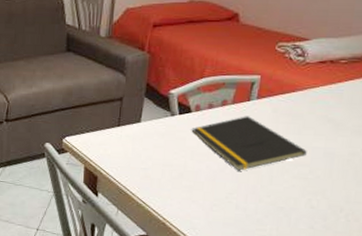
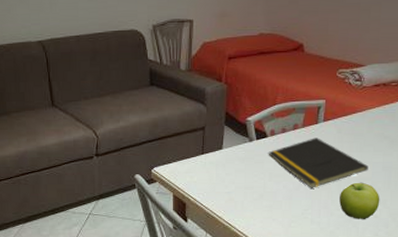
fruit: none [270,168,319,210] -> present [339,182,380,220]

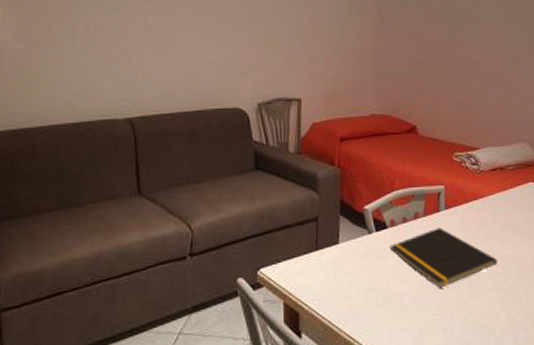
fruit: present [339,182,380,220] -> none [471,278,515,325]

